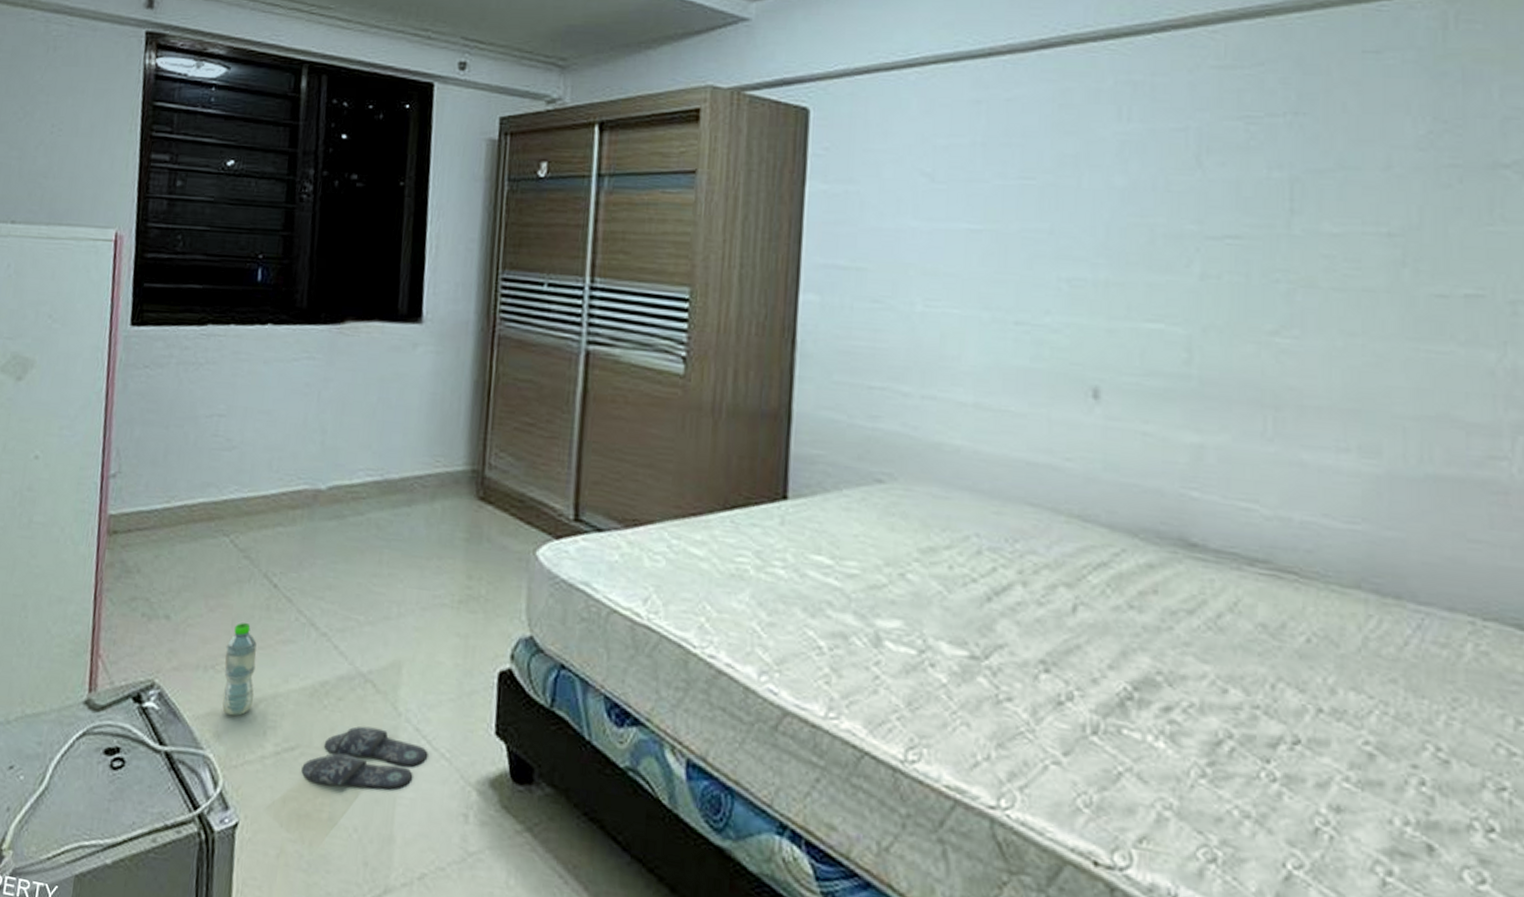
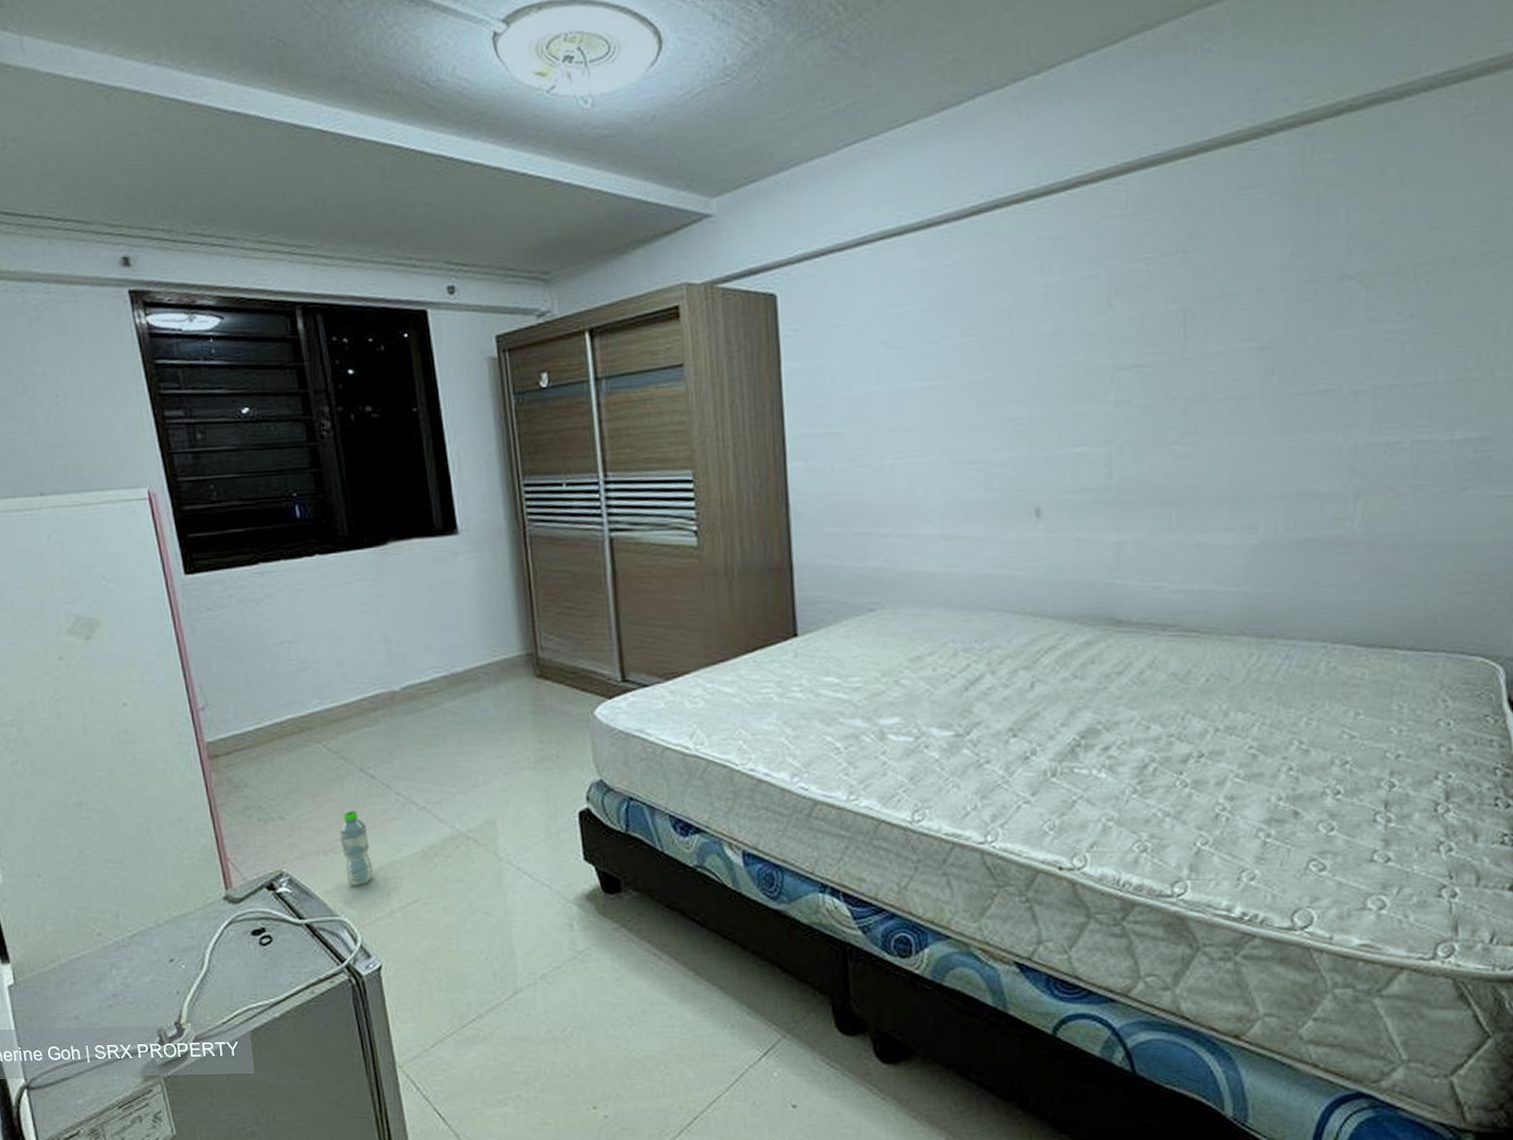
slippers: present [301,726,428,790] -> none [426,873,531,925]

